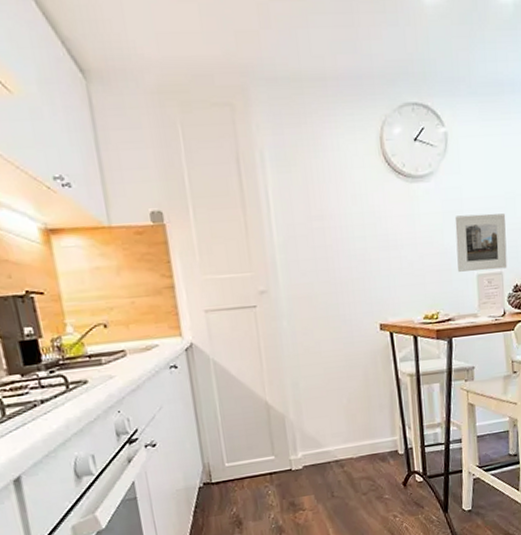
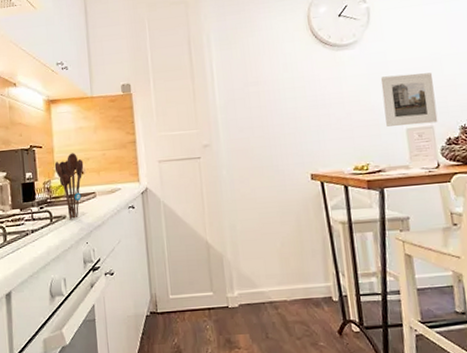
utensil holder: none [64,300,107,384] -> present [54,153,84,219]

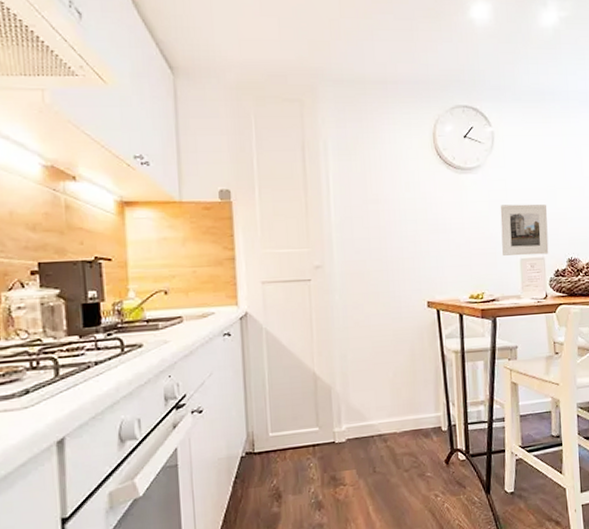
utensil holder: present [54,153,84,219] -> none [128,268,168,348]

